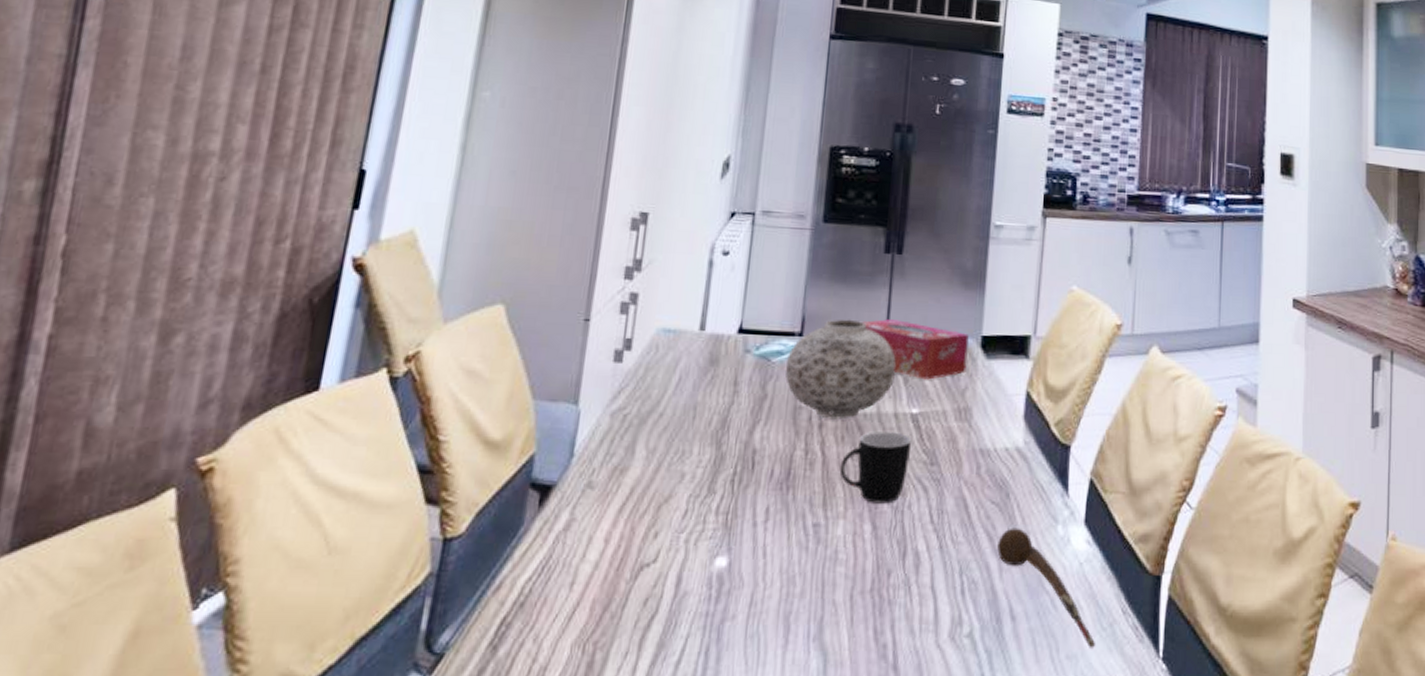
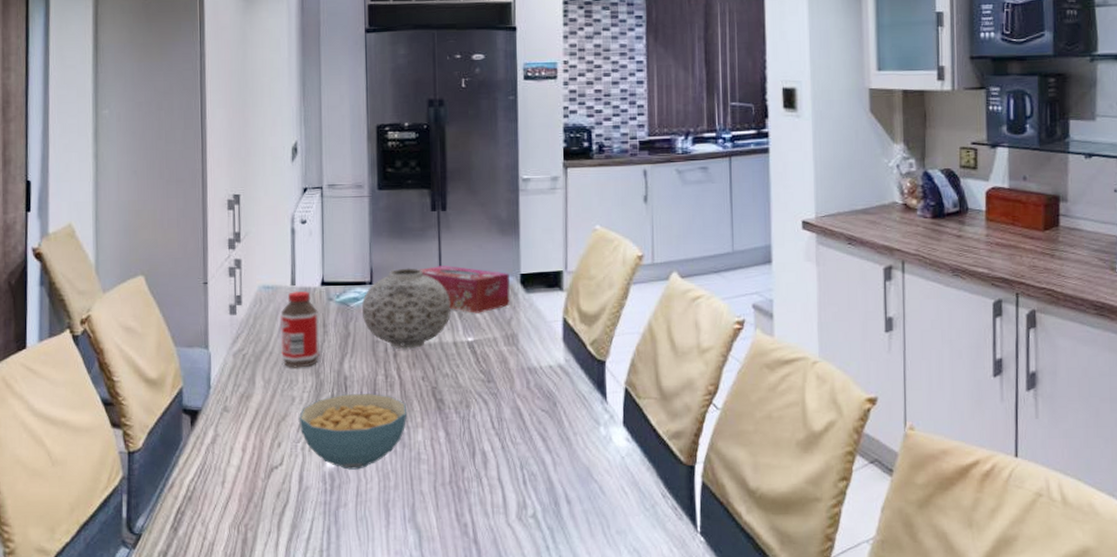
bottle: none [675,338,730,436] -> present [280,291,320,368]
cereal bowl: none [687,472,827,571] -> present [299,394,406,470]
mug: present [839,432,911,504] -> none [414,357,470,415]
spoon: present [997,528,1096,648] -> none [550,430,642,525]

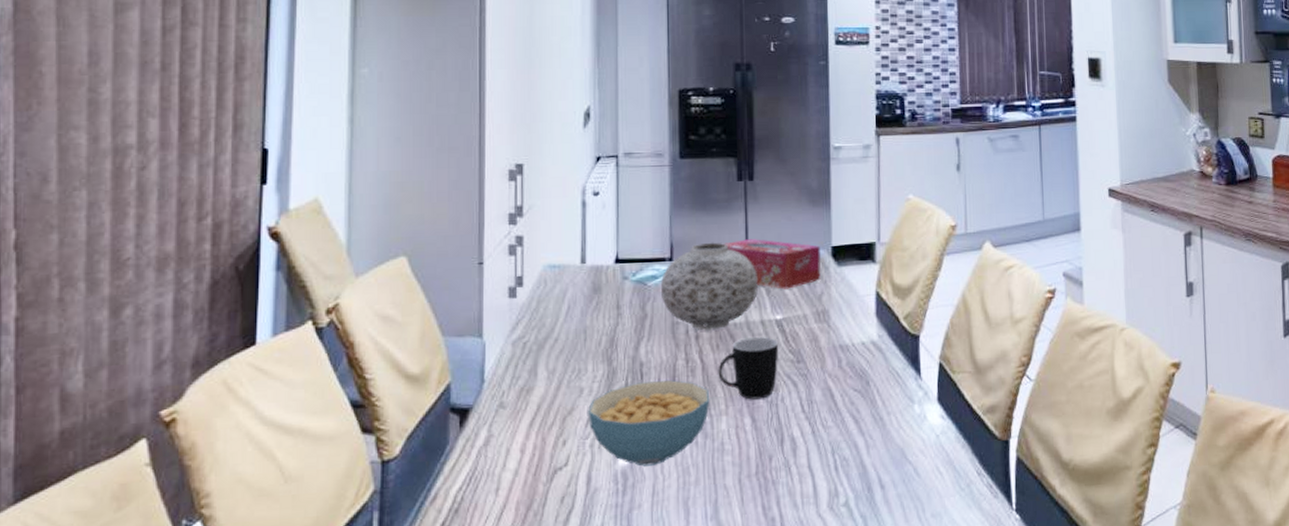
bottle: present [280,291,320,368] -> none [568,270,612,356]
mug: none [414,357,470,415] -> present [718,337,778,400]

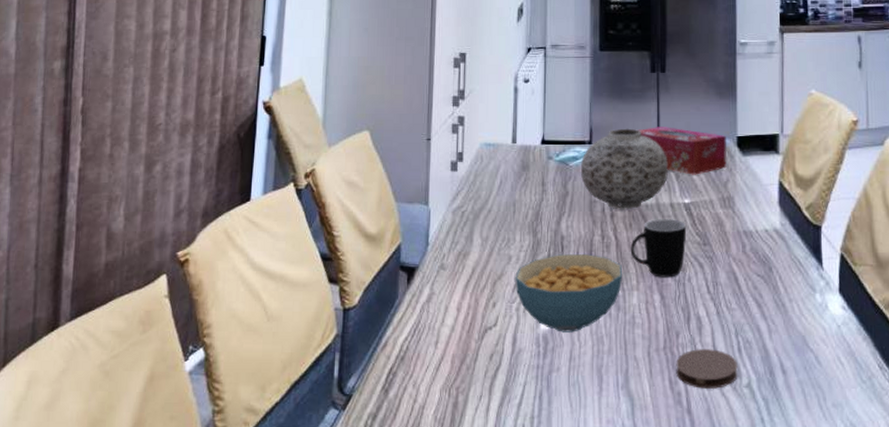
coaster: none [769,470,835,512] -> present [676,349,738,389]

